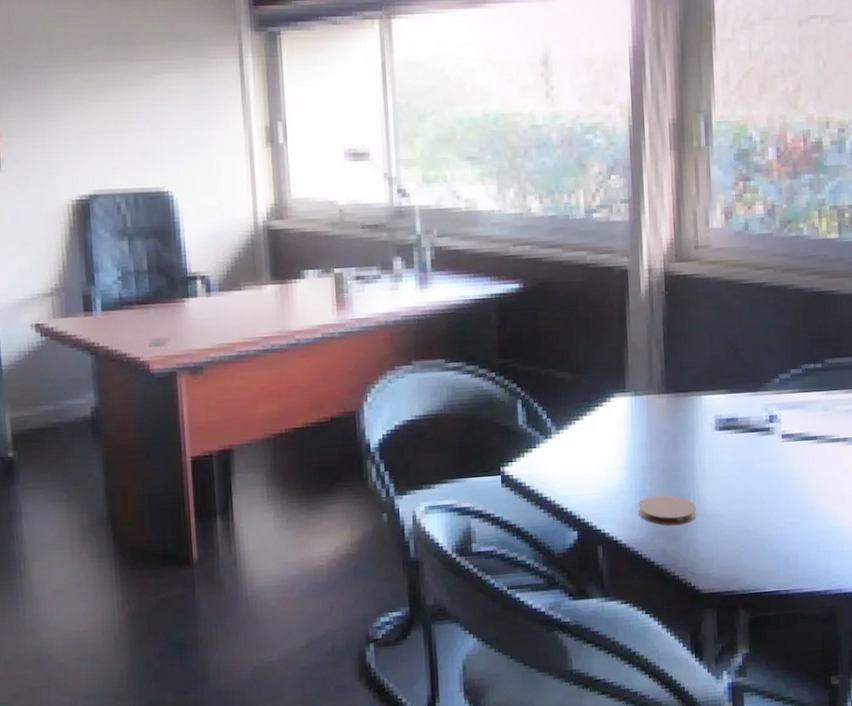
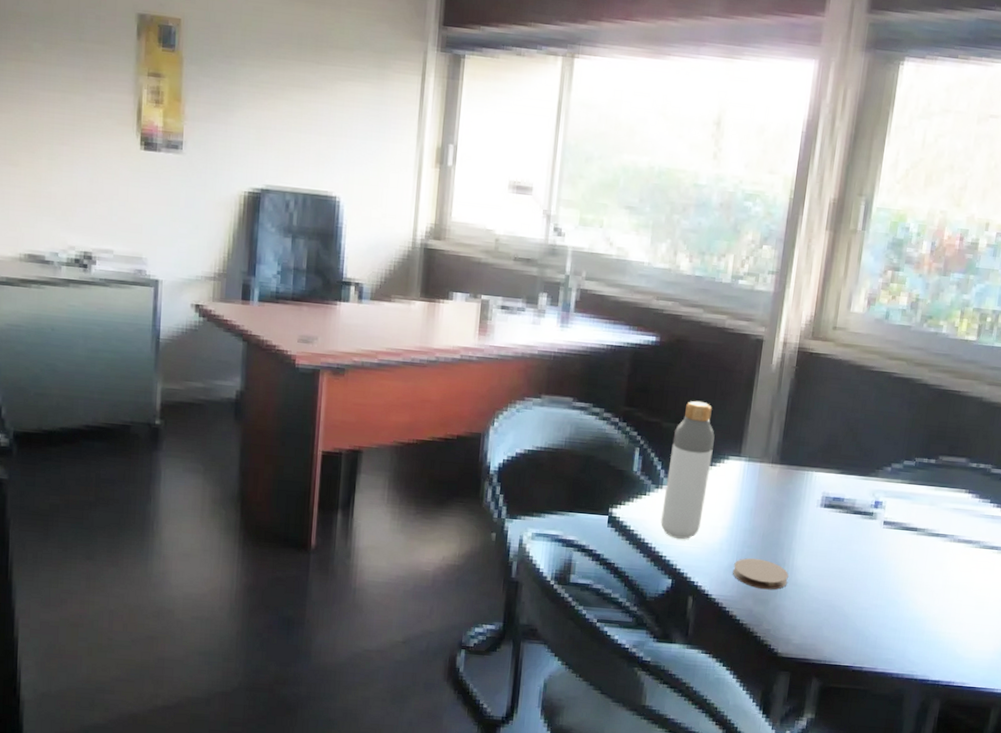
bottle: none [554,341,598,487] -> present [660,400,715,539]

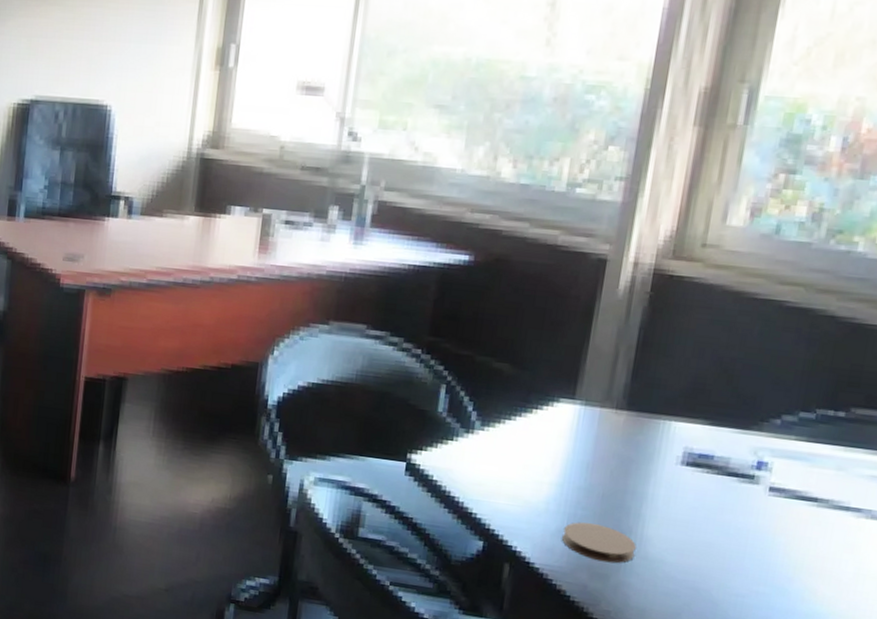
bottle: present [660,400,715,539] -> none [470,331,542,495]

